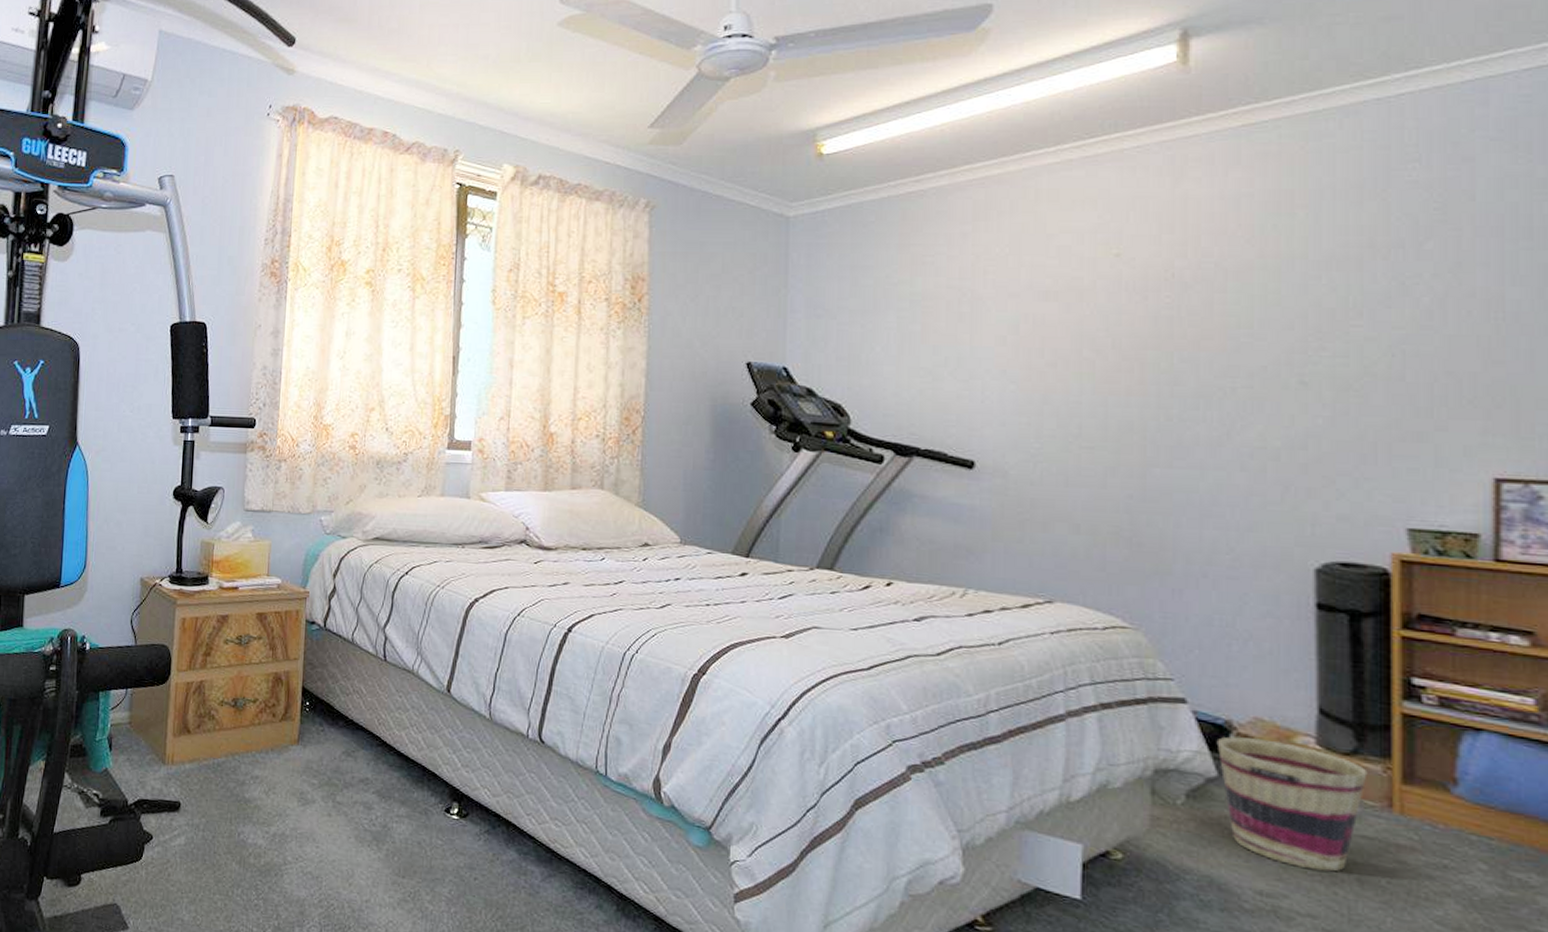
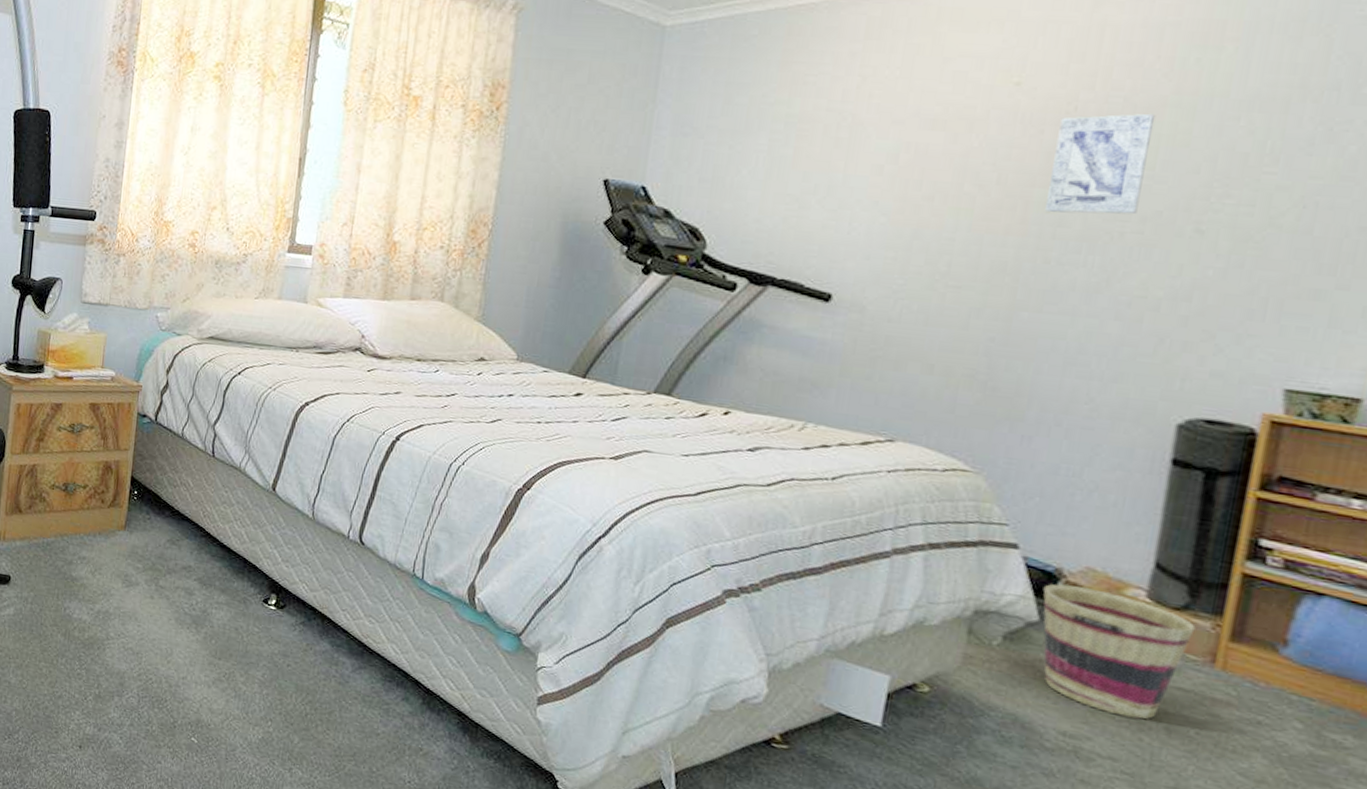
wall art: none [1159,276,1246,373] -> present [1044,113,1156,215]

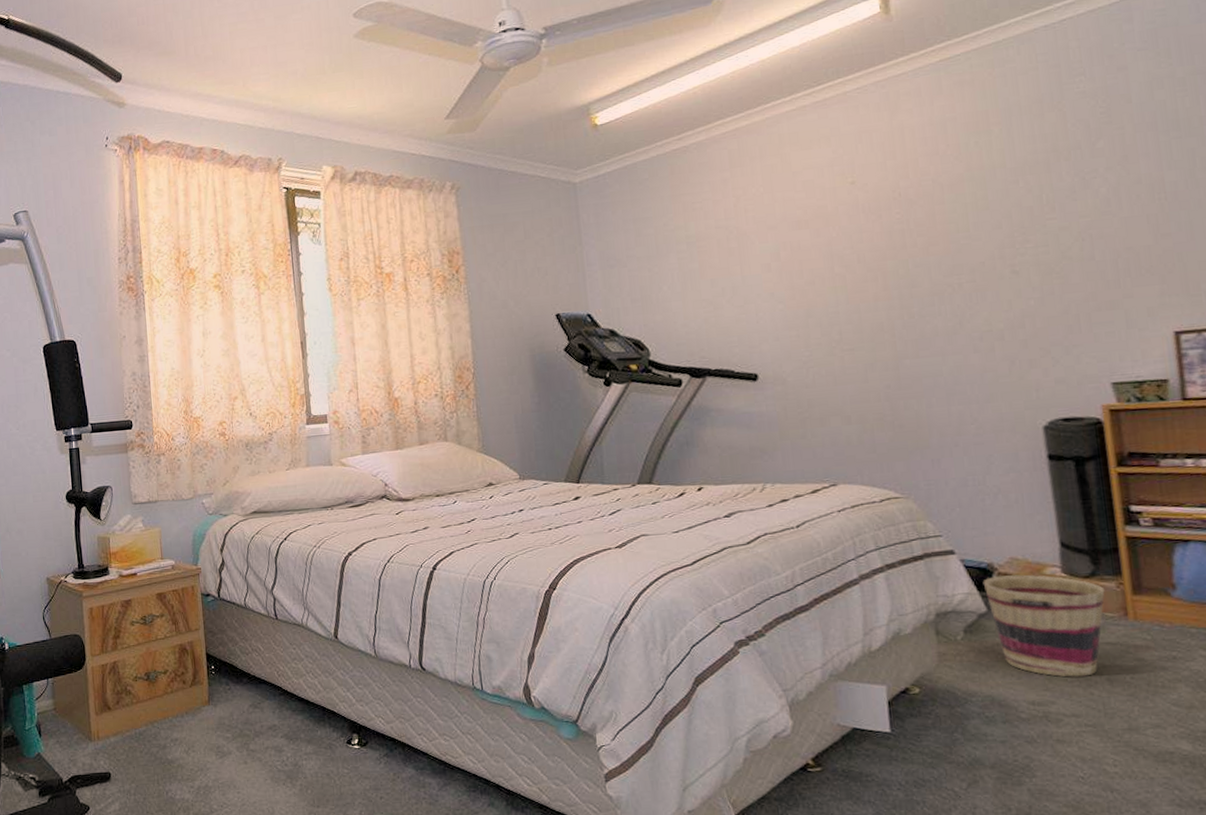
wall art: present [1044,113,1156,215] -> none [891,188,966,278]

